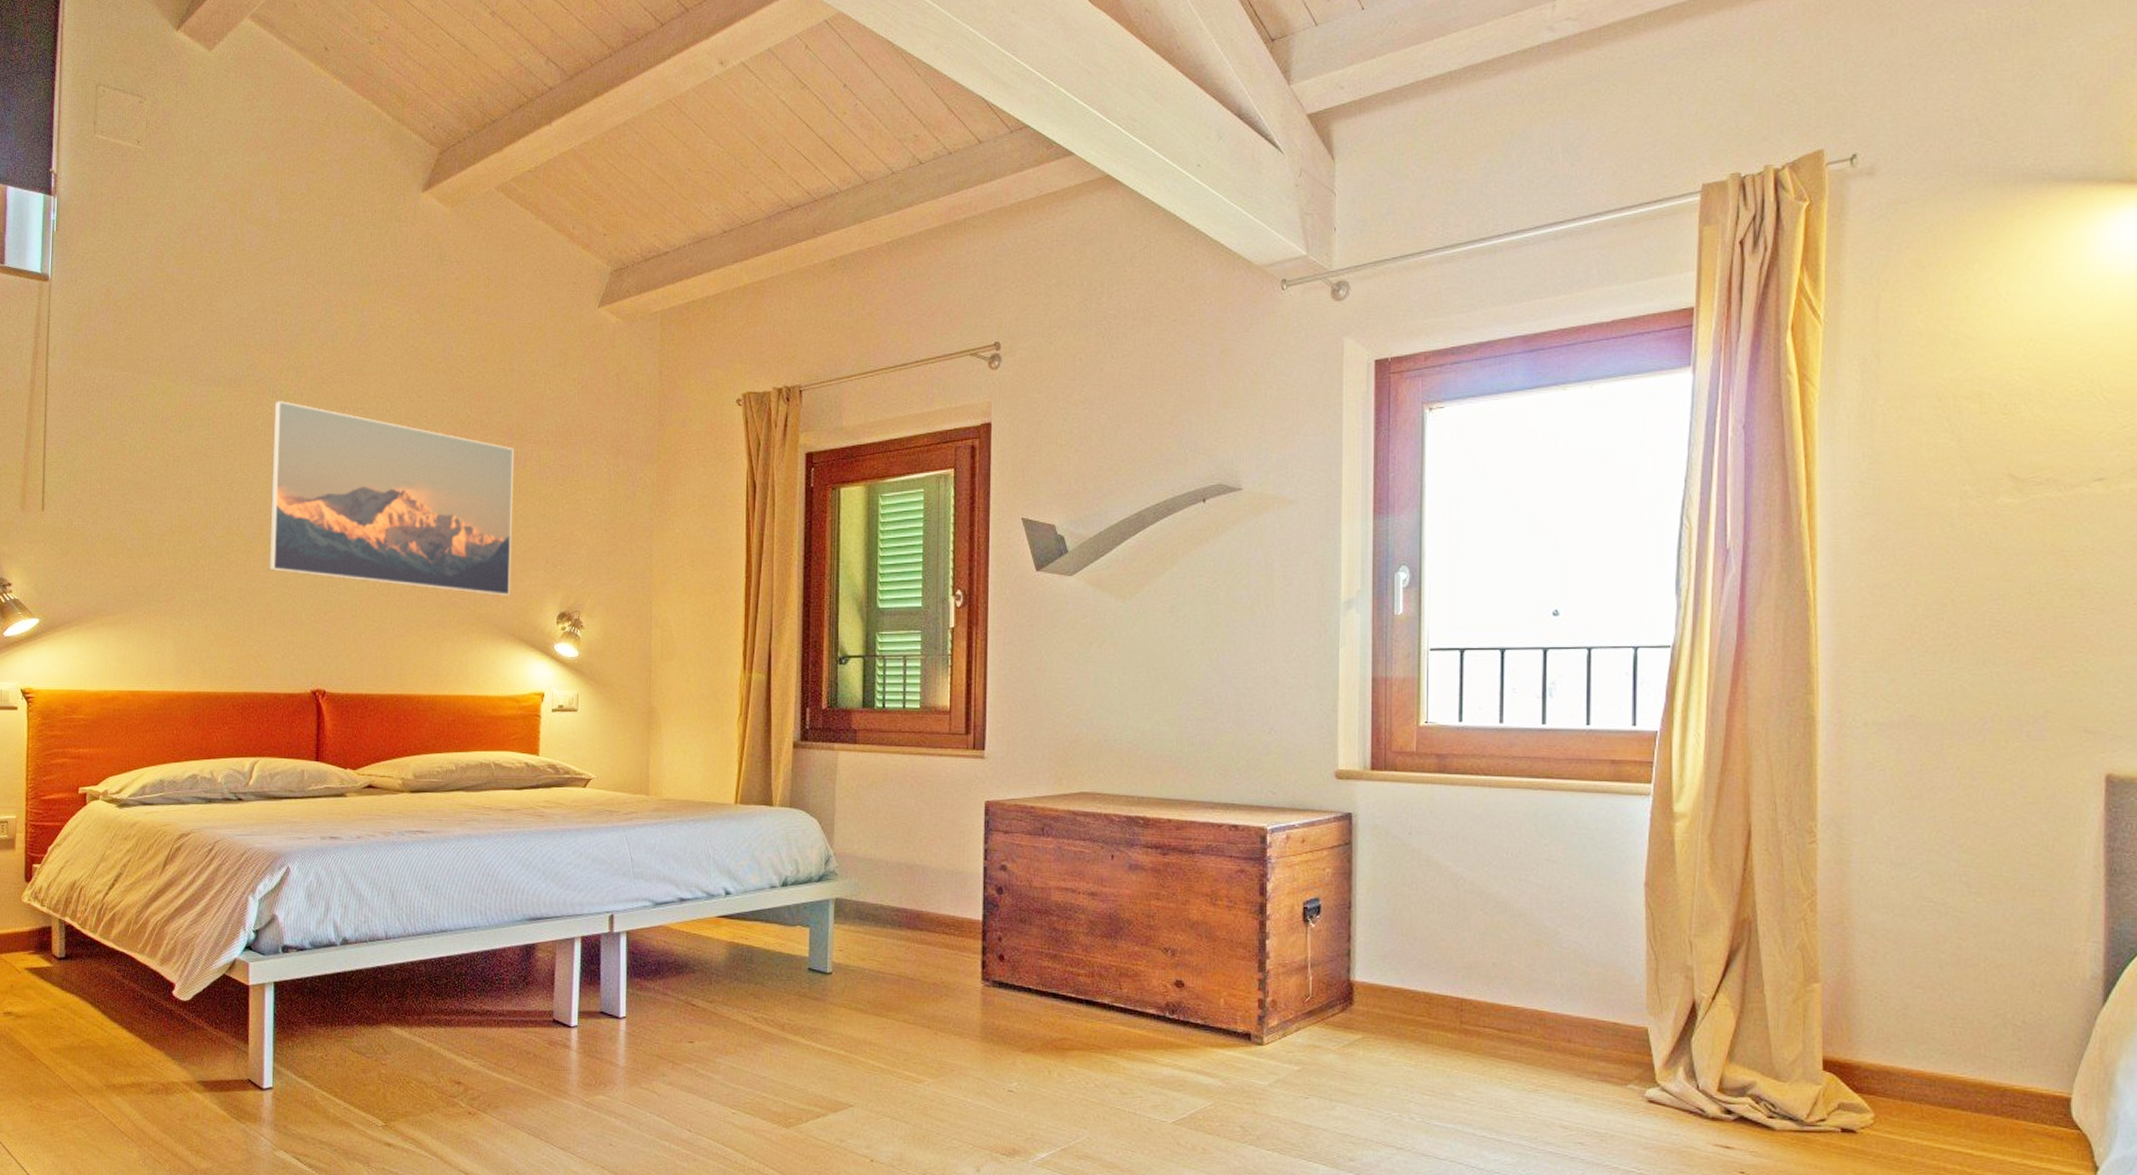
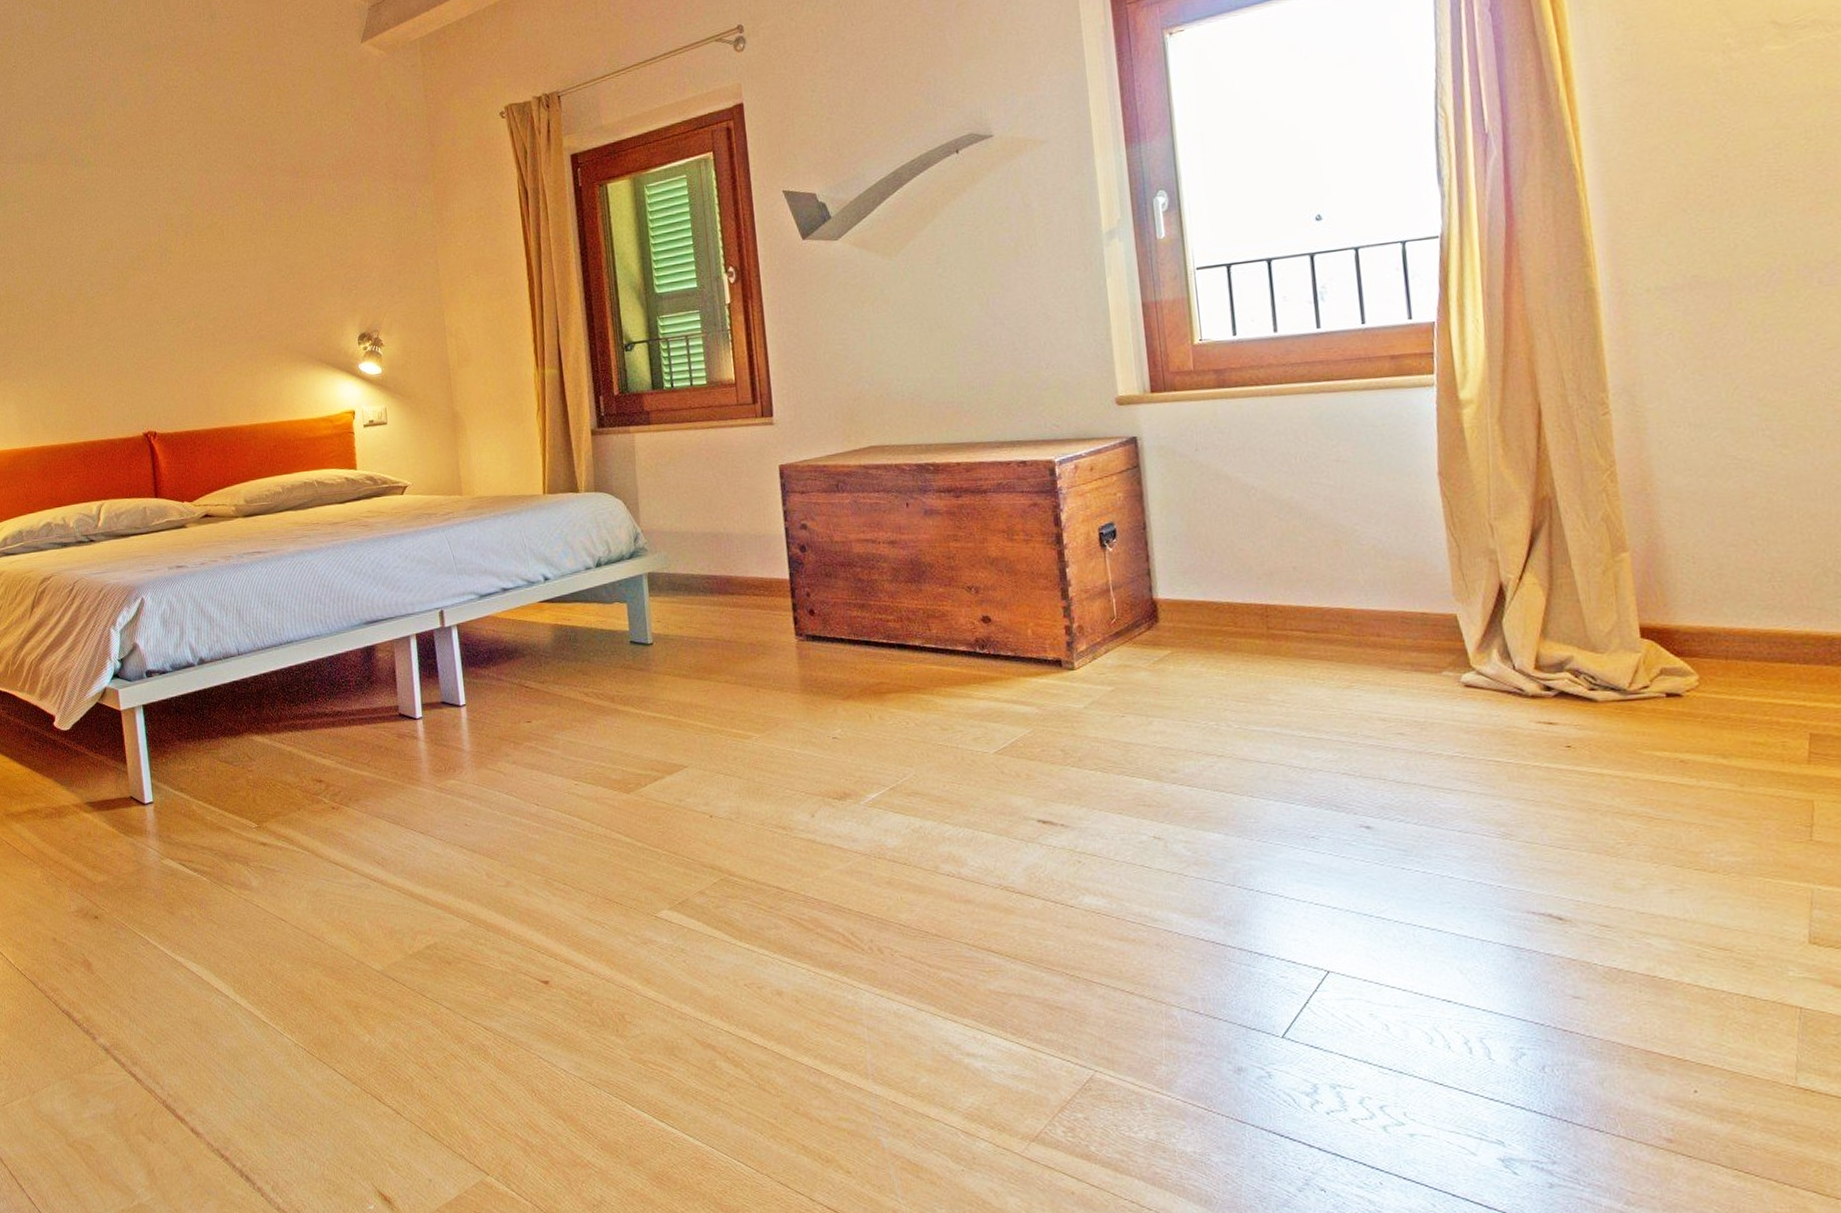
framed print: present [270,401,514,596] -> none [78,168,313,327]

